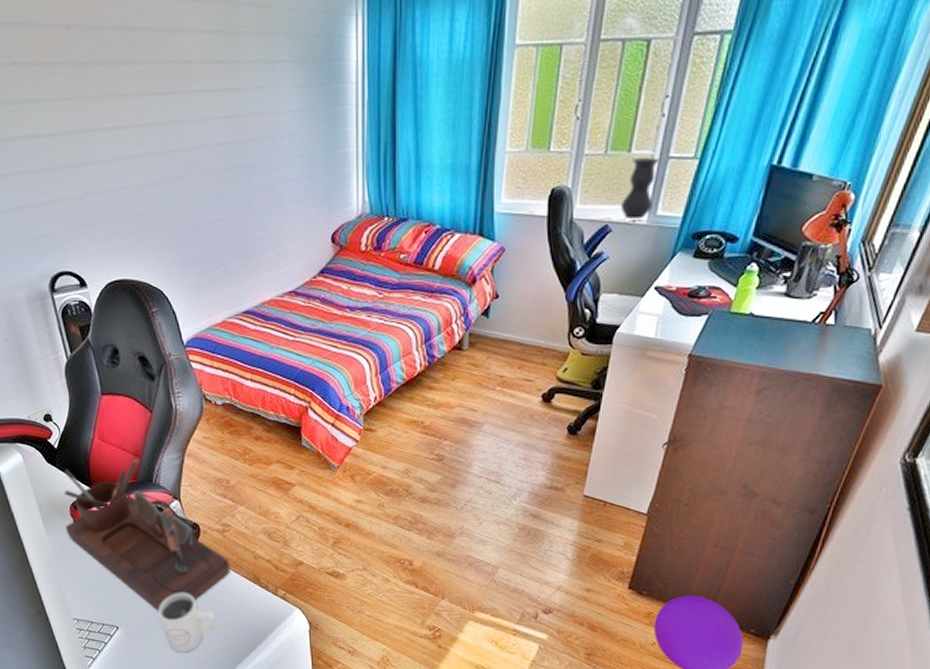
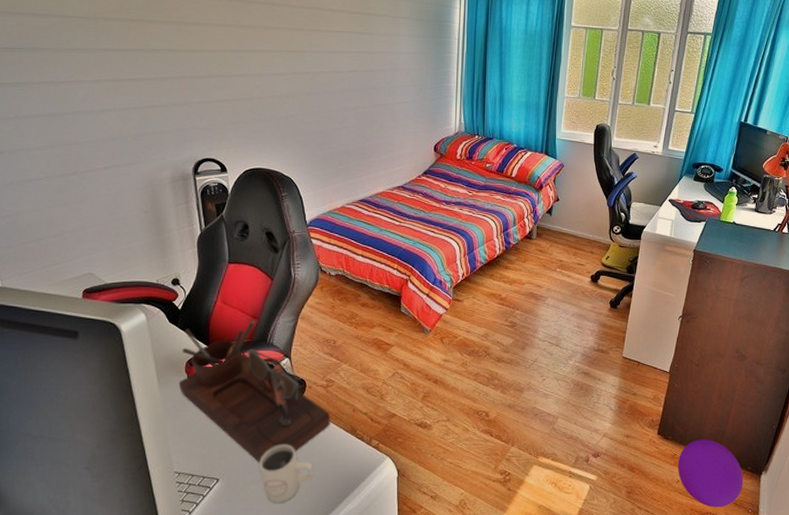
vase: present [620,158,661,220] -> none [643,109,670,152]

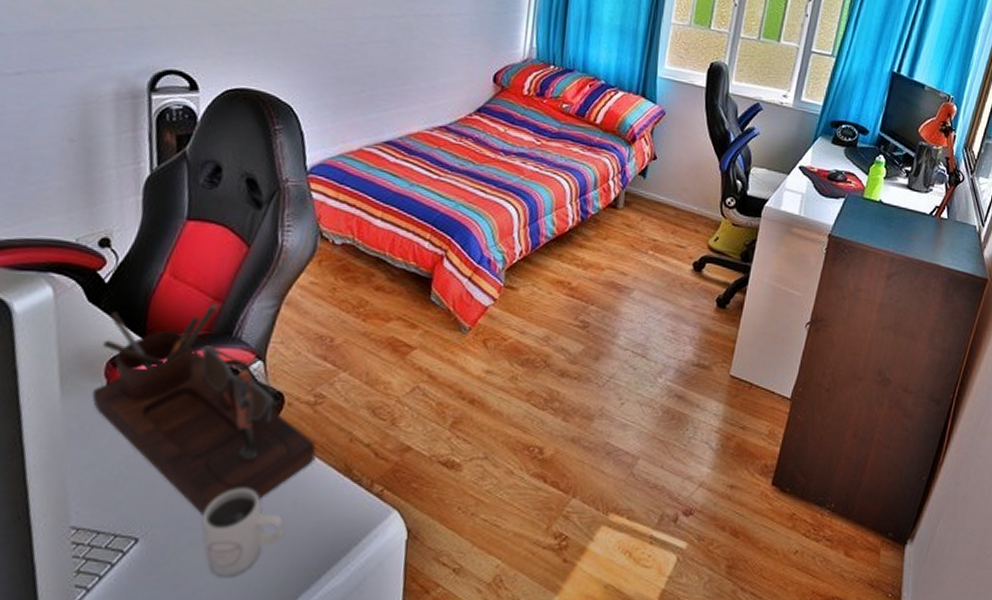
ball: present [677,439,744,508] -> none [796,493,883,590]

